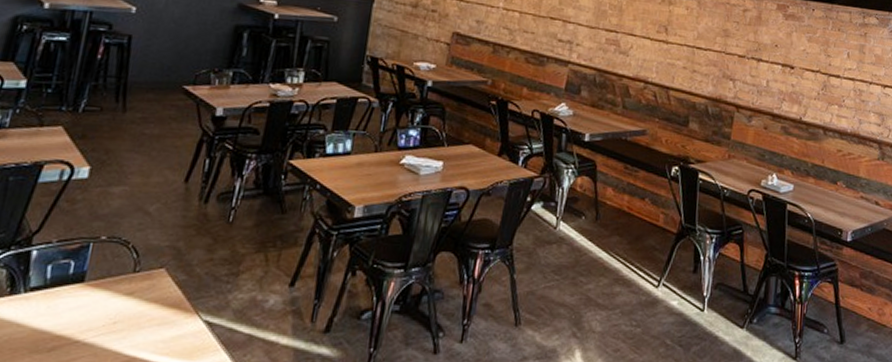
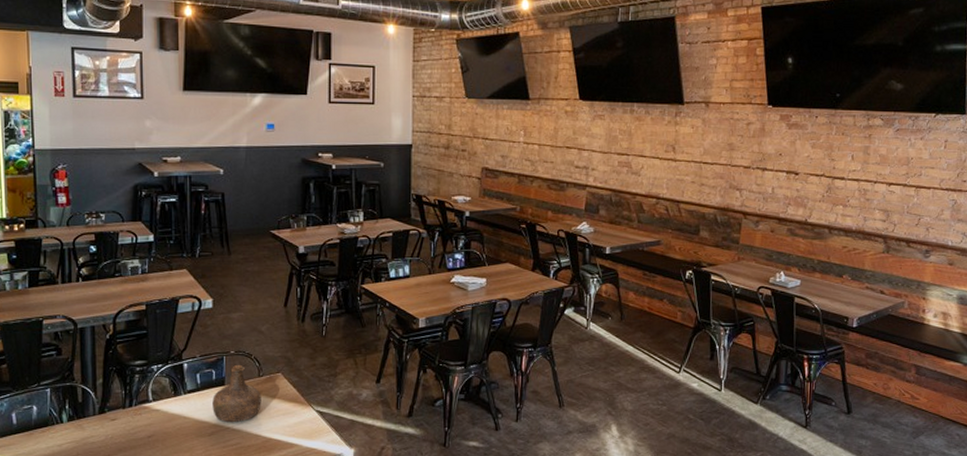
bottle: none [60,254,133,335] -> present [212,364,261,423]

